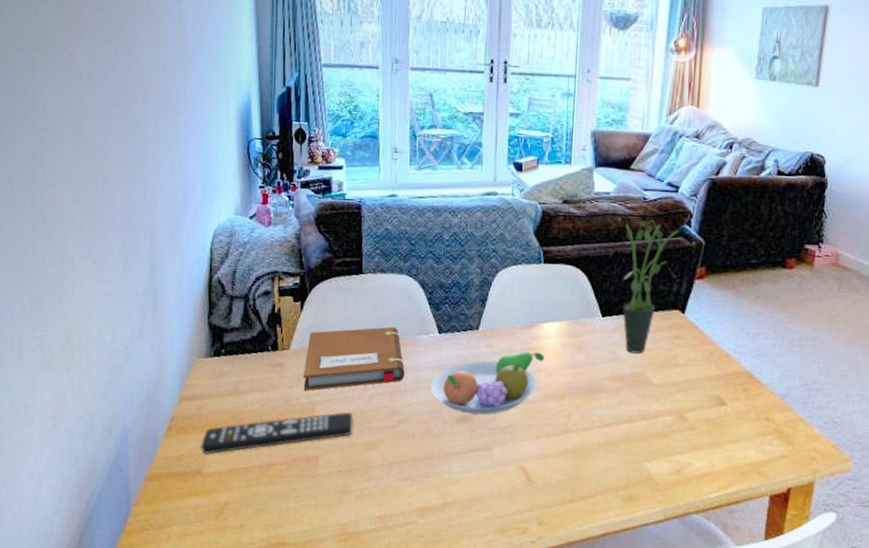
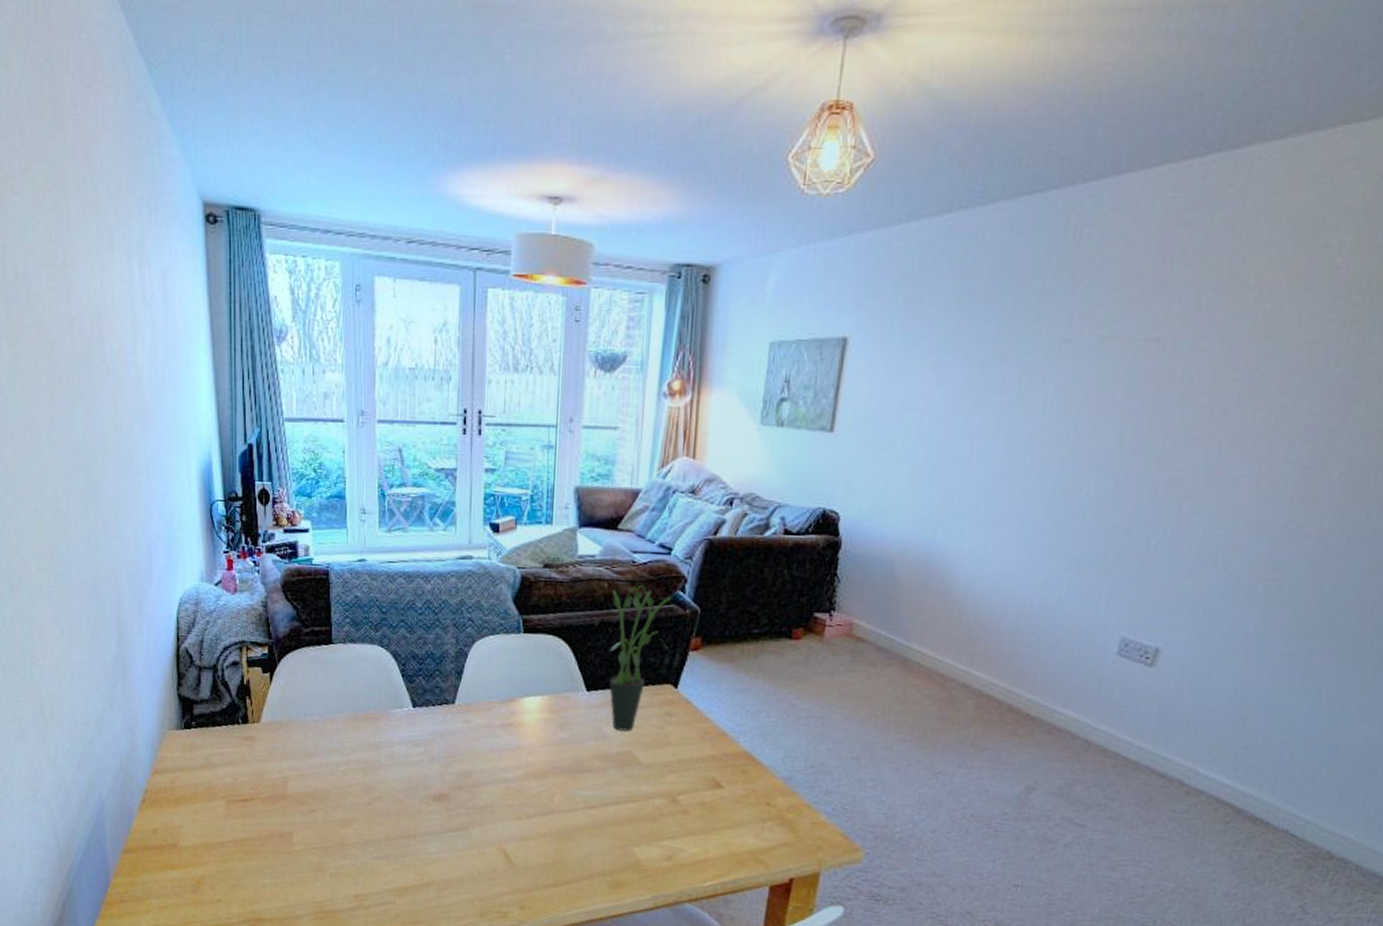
remote control: present [200,412,353,454] -> none [174,787,327,828]
notebook: present [303,326,405,391] -> none [275,699,378,766]
fruit bowl: present [430,351,544,415] -> none [405,727,525,794]

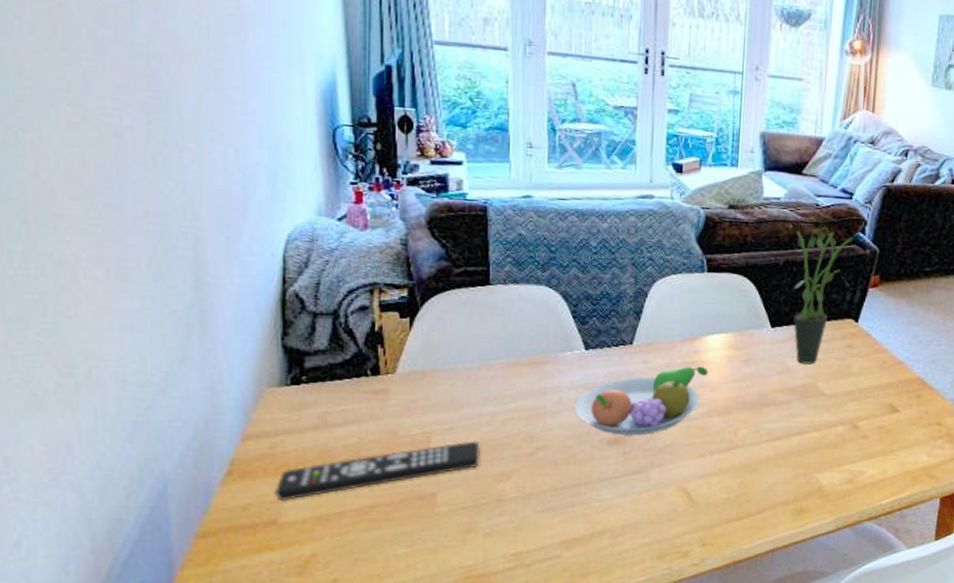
remote control: none [174,787,327,828] -> present [274,441,480,501]
fruit bowl: none [405,727,525,794] -> present [575,366,708,436]

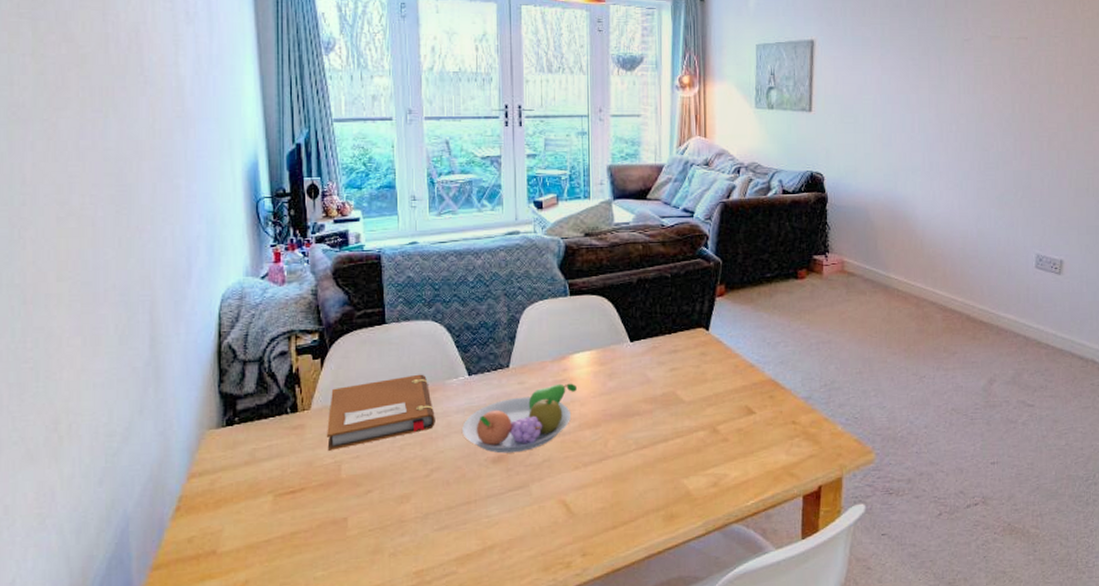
remote control: present [274,441,480,501] -> none [213,466,383,532]
notebook: none [415,343,544,420] -> present [327,374,435,451]
potted plant: present [793,226,858,364] -> none [646,244,703,374]

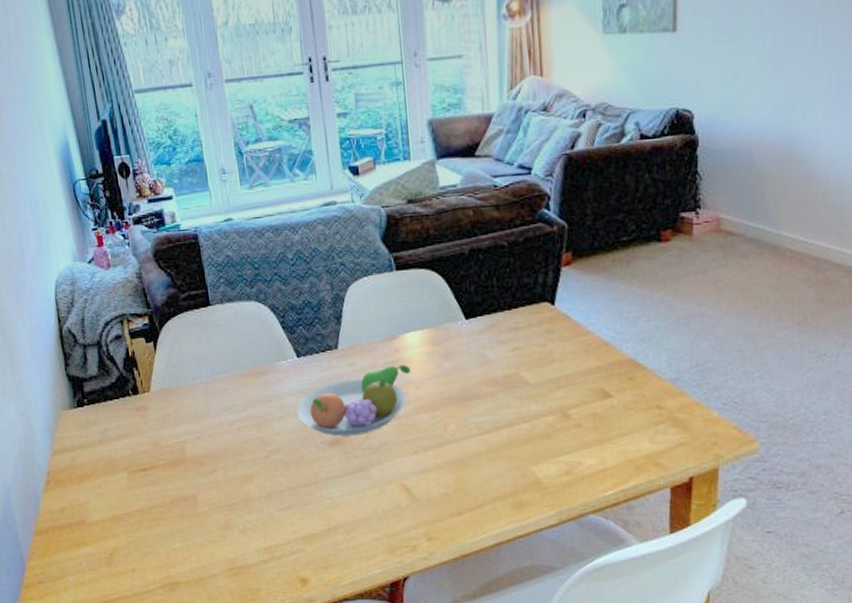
notebook: present [327,374,435,451] -> none [167,356,270,431]

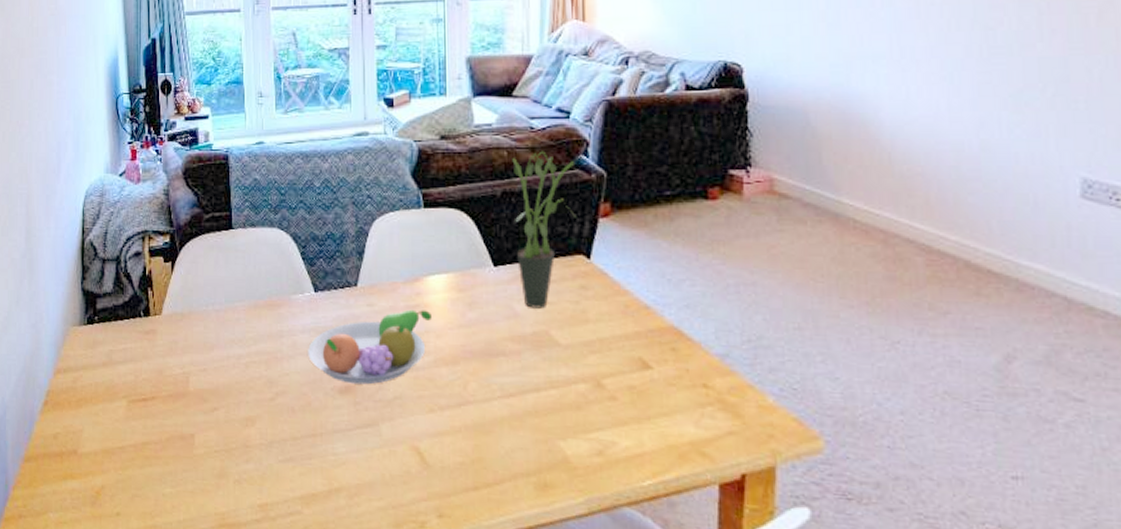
potted plant: none [478,207,545,354] -> present [512,151,582,308]

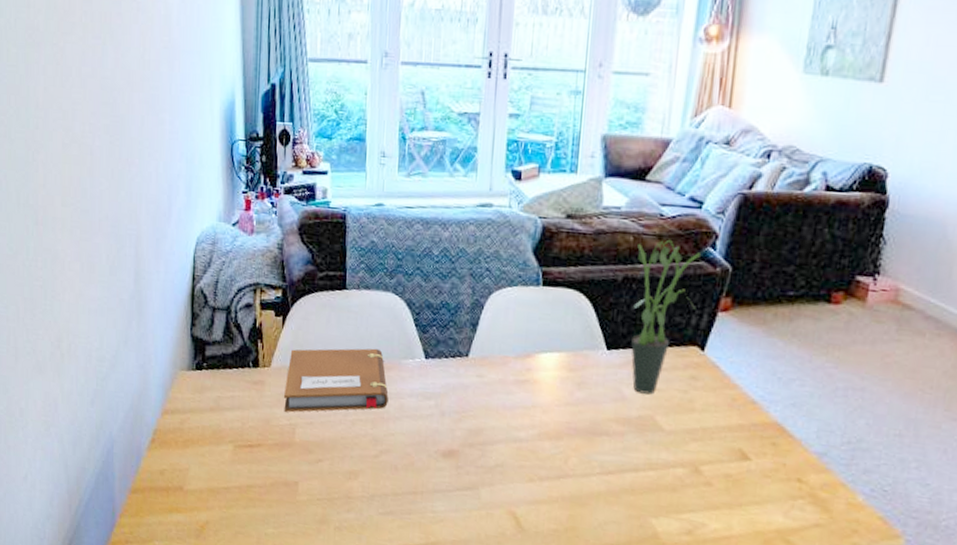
notebook: none [176,286,281,361] -> present [284,348,389,413]
fruit bowl: present [308,309,432,385] -> none [414,383,540,451]

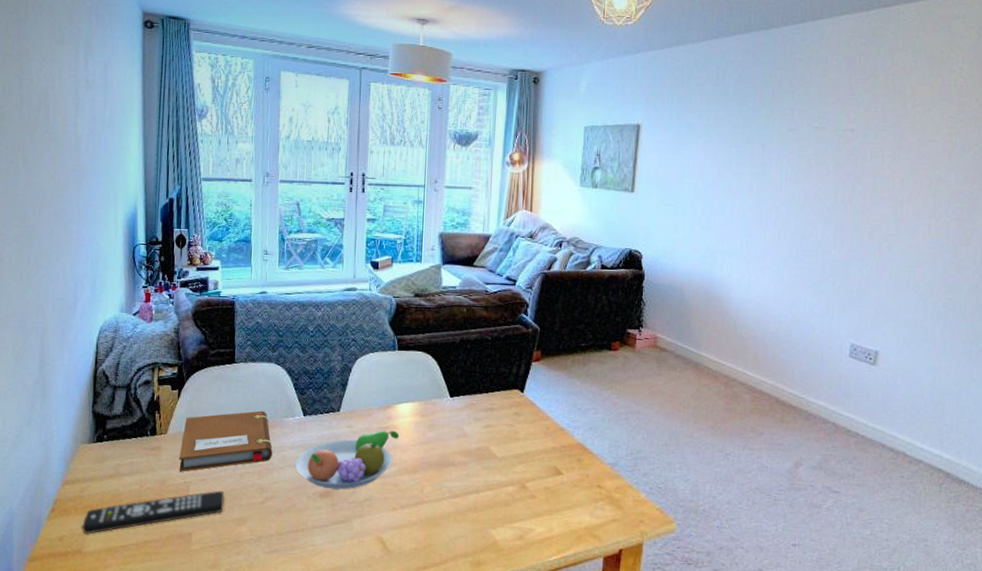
remote control: none [181,436,334,471] -> present [81,490,225,534]
fruit bowl: none [414,383,540,451] -> present [295,430,399,490]
potted plant: present [631,239,707,394] -> none [469,309,522,430]

